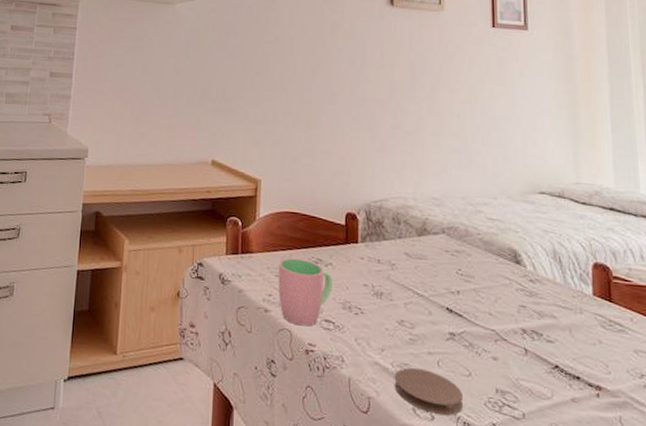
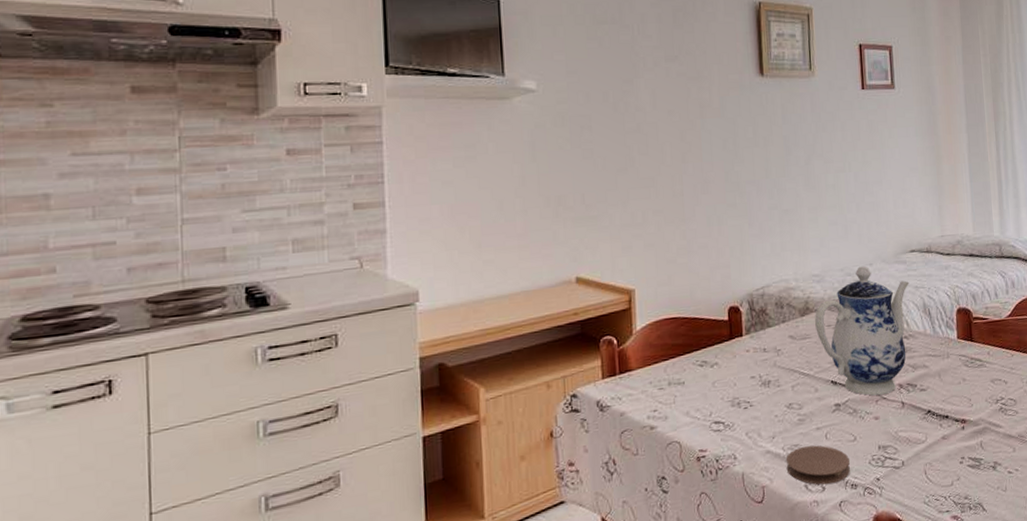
cup: present [278,258,333,327] -> none [661,365,720,435]
teapot: none [432,198,538,336] -> present [815,265,909,396]

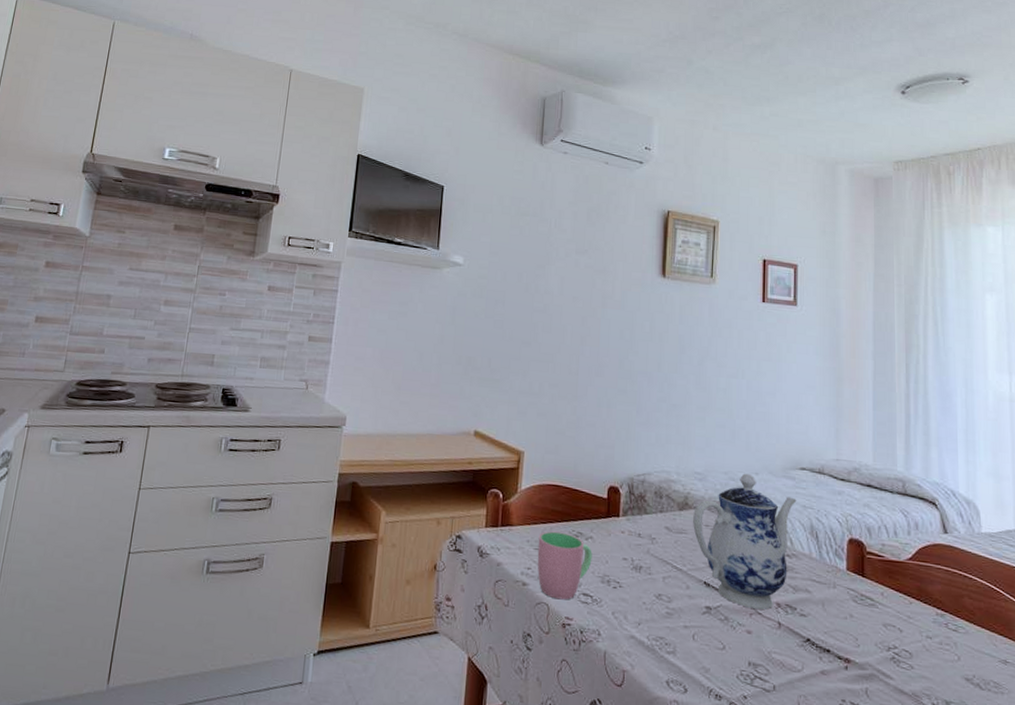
cup: none [661,365,720,435] -> present [537,531,592,600]
coaster: present [786,445,850,485] -> none [649,641,717,688]

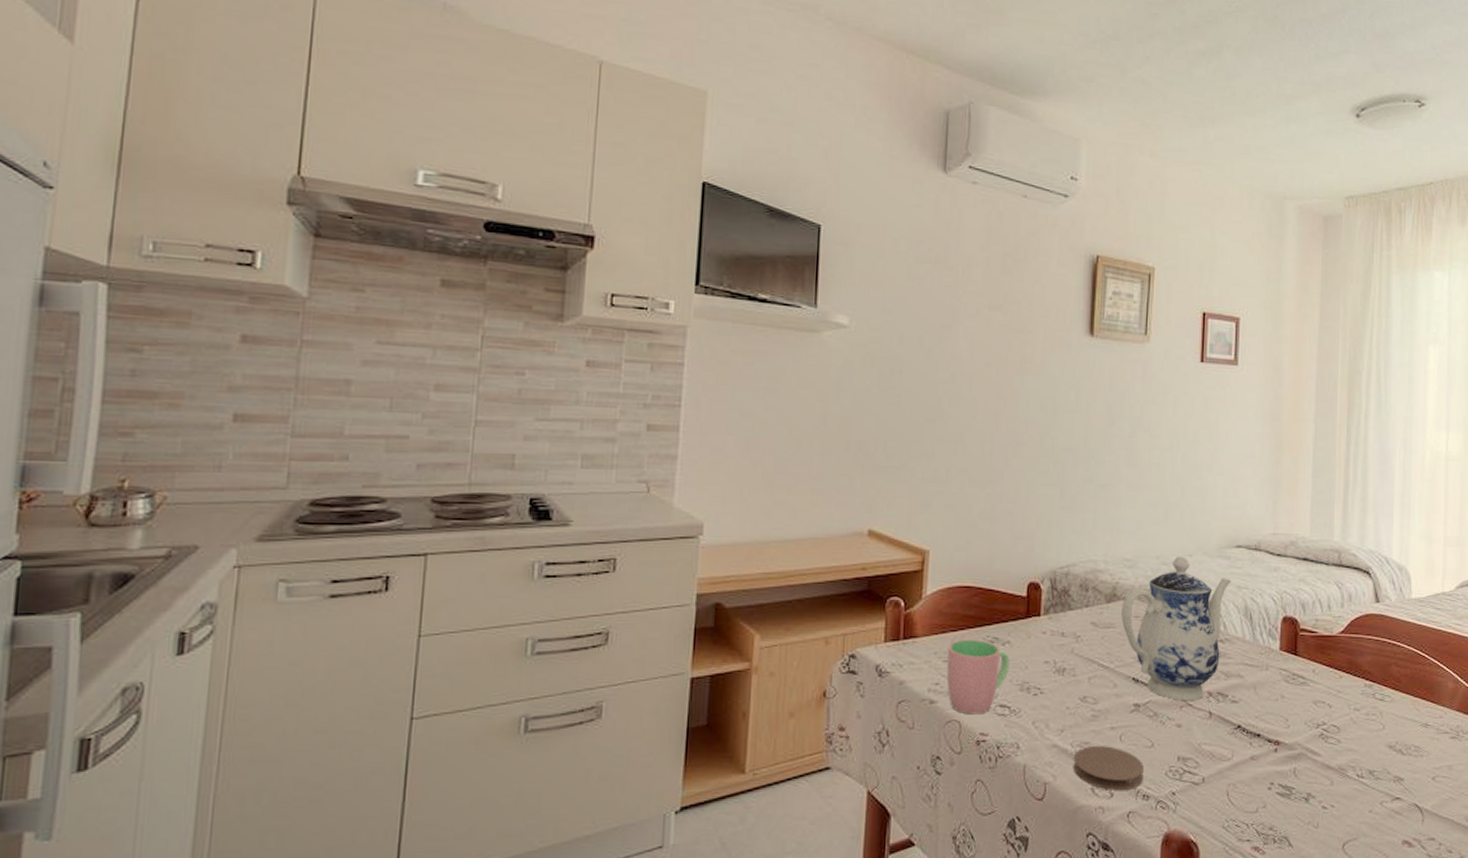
coaster: none [649,641,717,688] -> present [1073,746,1145,790]

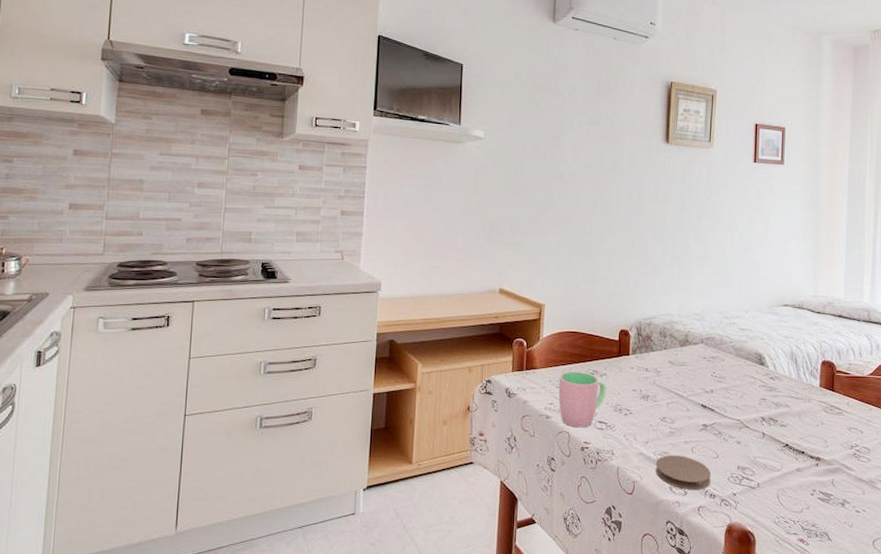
teapot: present [1121,556,1232,700] -> none [692,312,780,423]

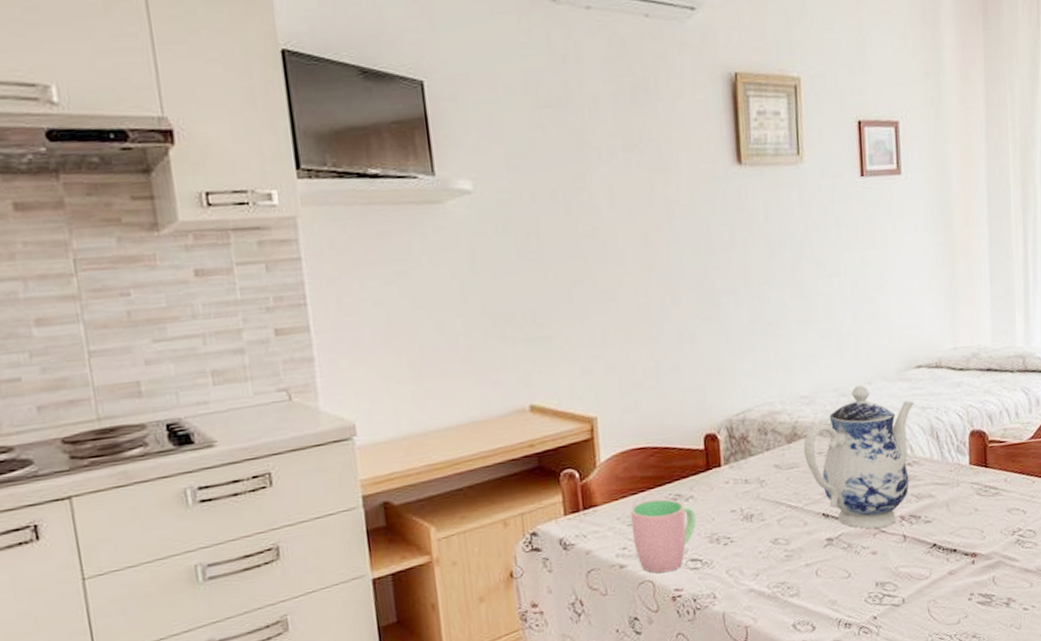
coaster: present [655,455,712,490] -> none [771,582,844,624]
teapot: none [692,312,780,423] -> present [804,384,914,529]

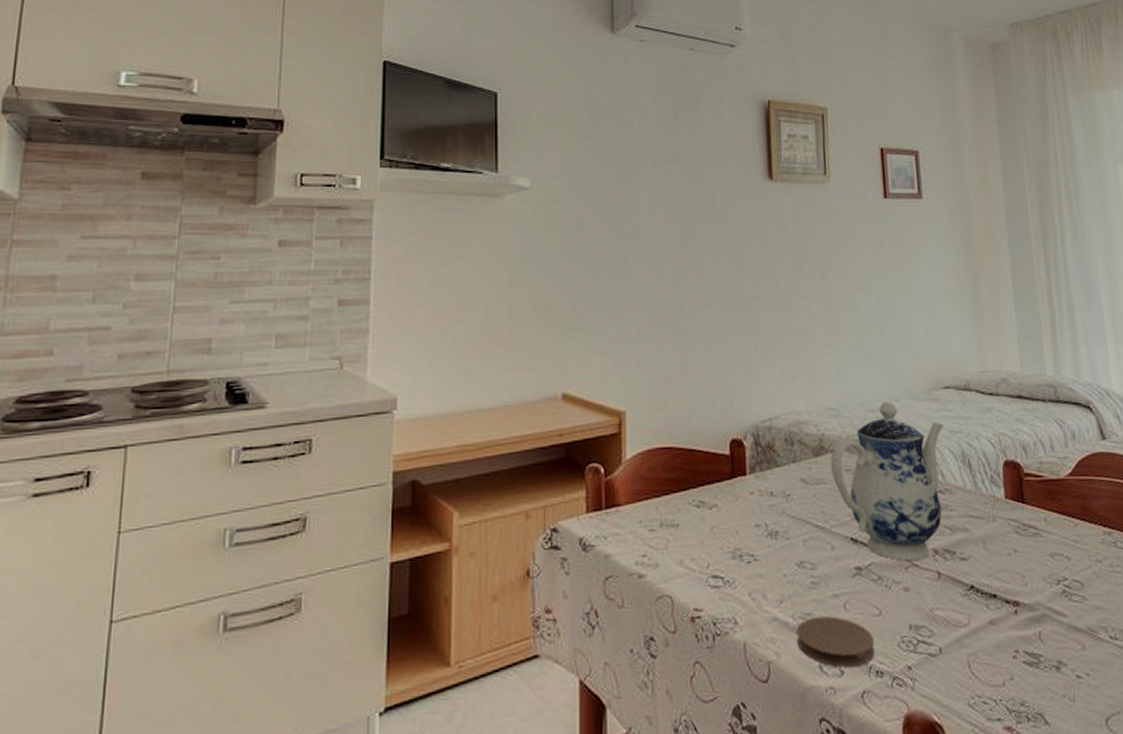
cup: present [630,499,696,574] -> none [652,504,719,589]
coaster: none [771,582,844,624] -> present [796,616,875,668]

